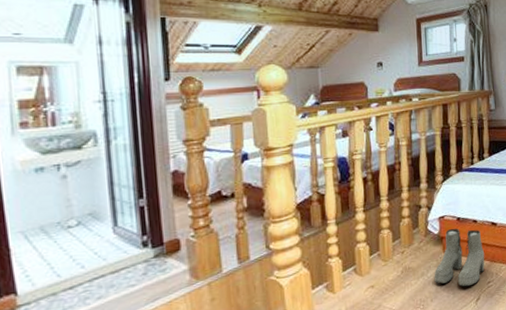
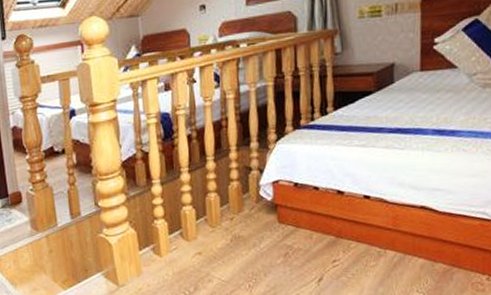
boots: present [434,228,485,287] -> none [267,195,329,264]

